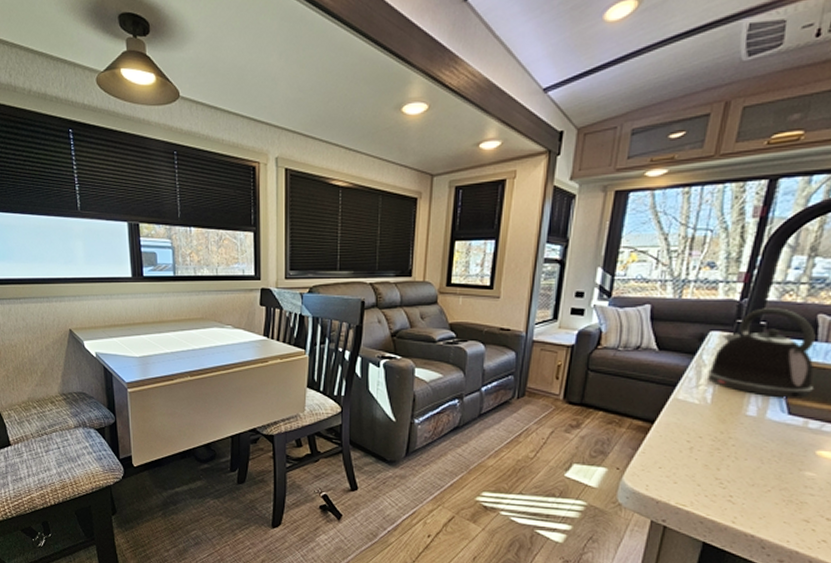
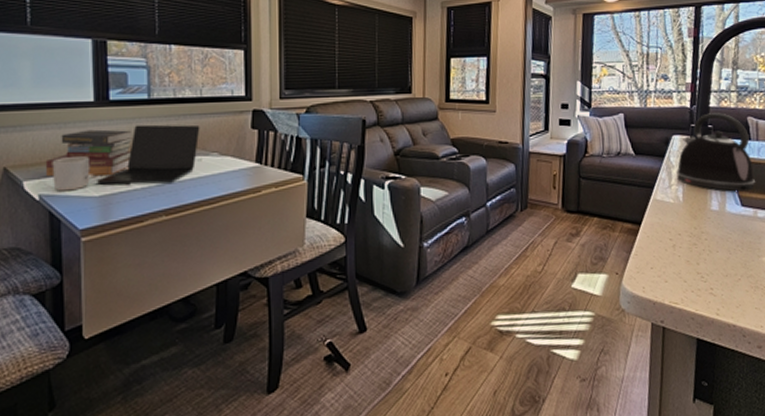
books: none [98,301,163,341] -> present [45,129,132,177]
mug: none [103,322,132,351] -> present [52,155,91,191]
laptop: none [137,298,217,351] -> present [97,124,200,185]

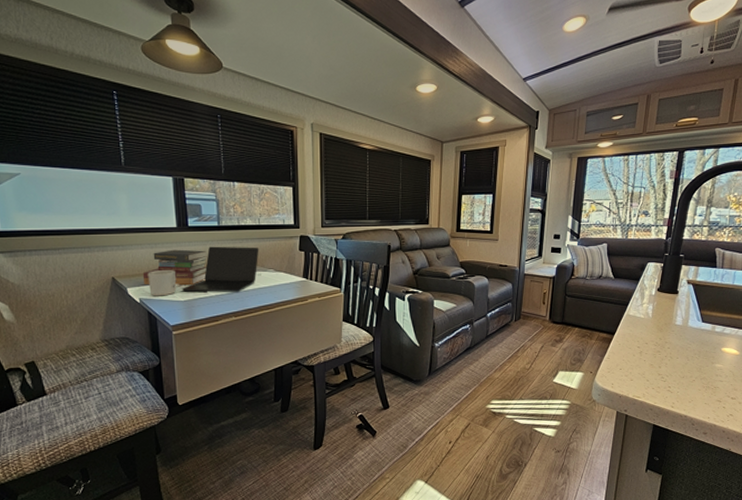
kettle: present [675,113,756,192] -> none [648,244,717,310]

